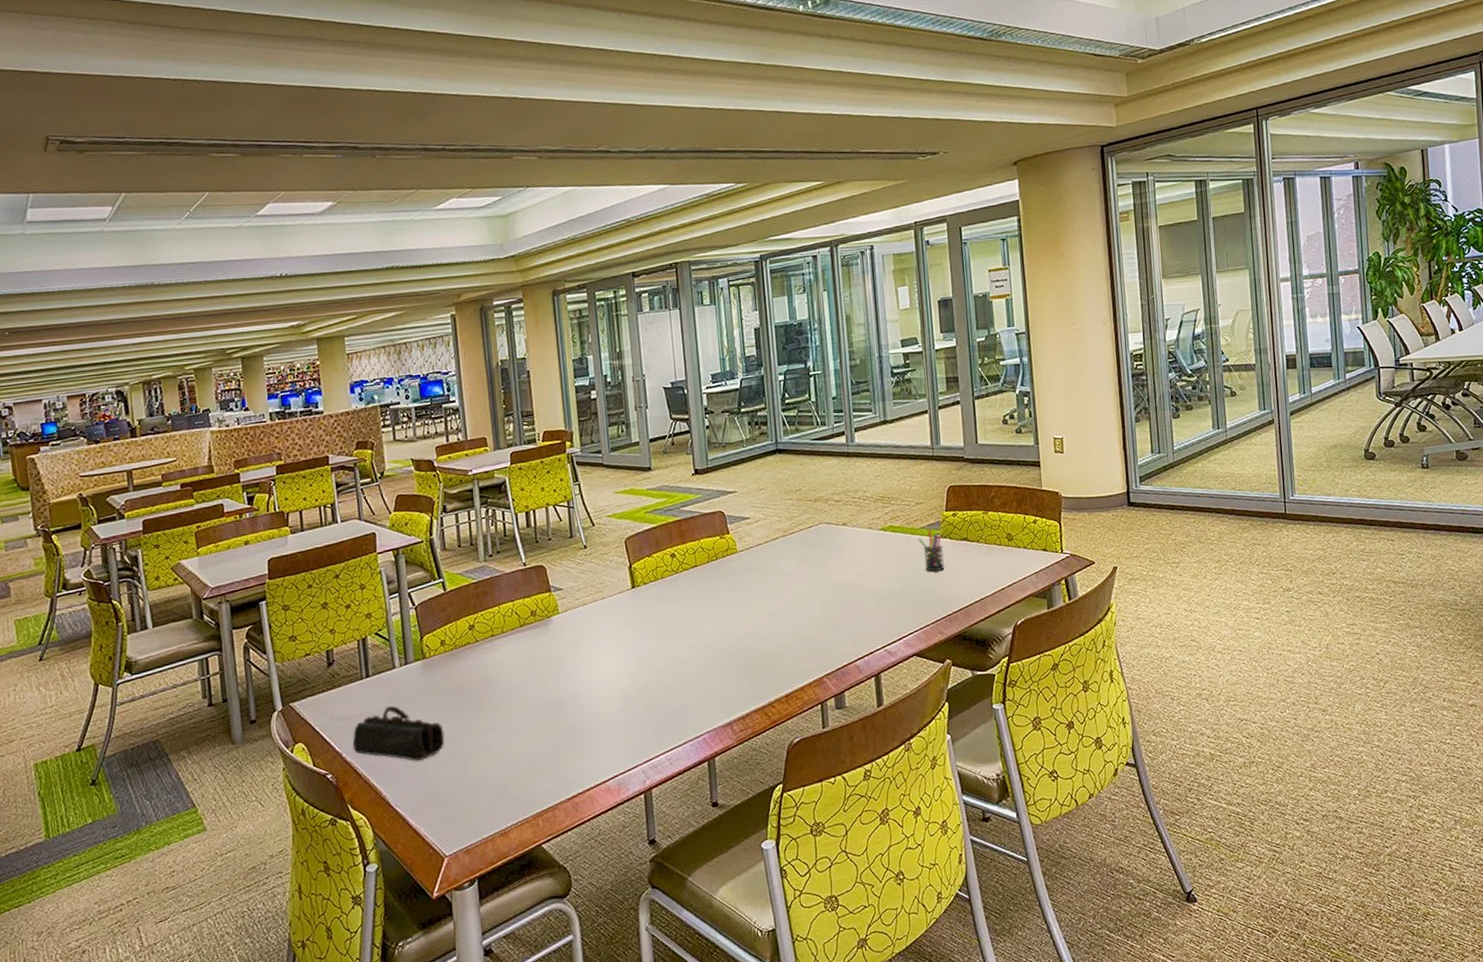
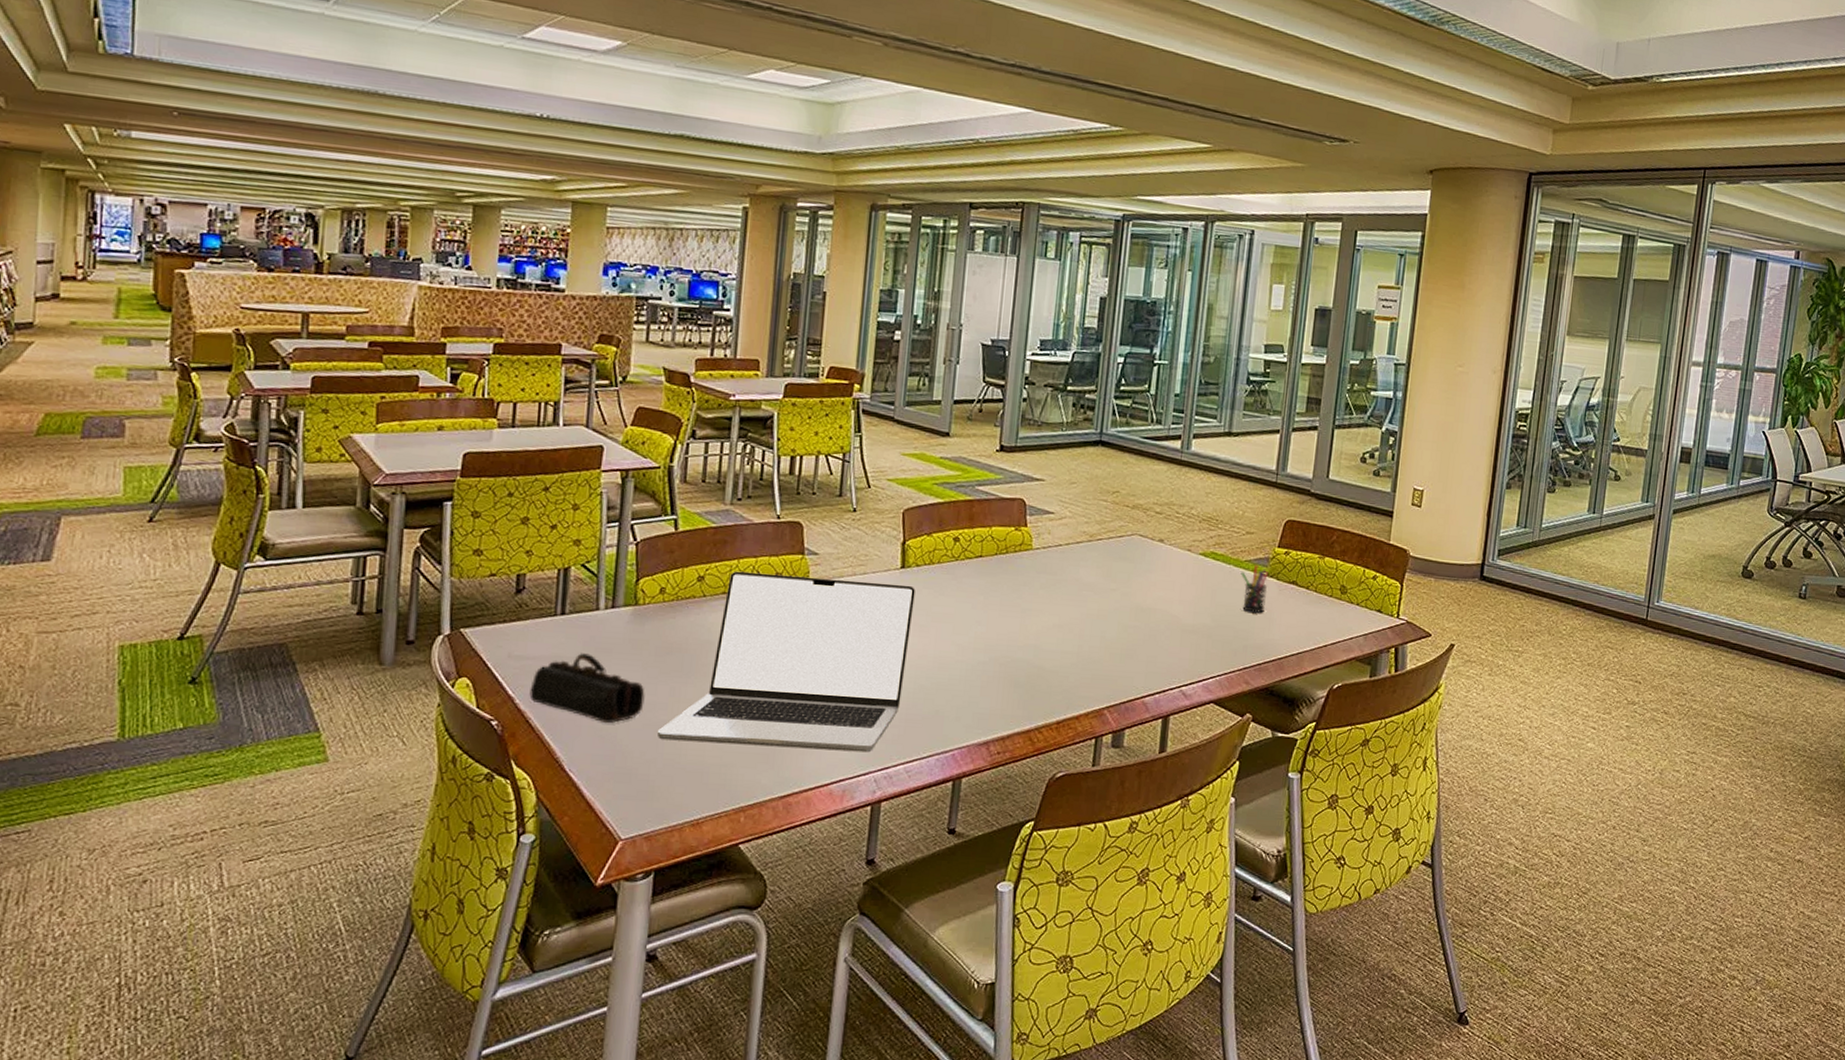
laptop: none [460,601,653,767] -> present [658,571,915,753]

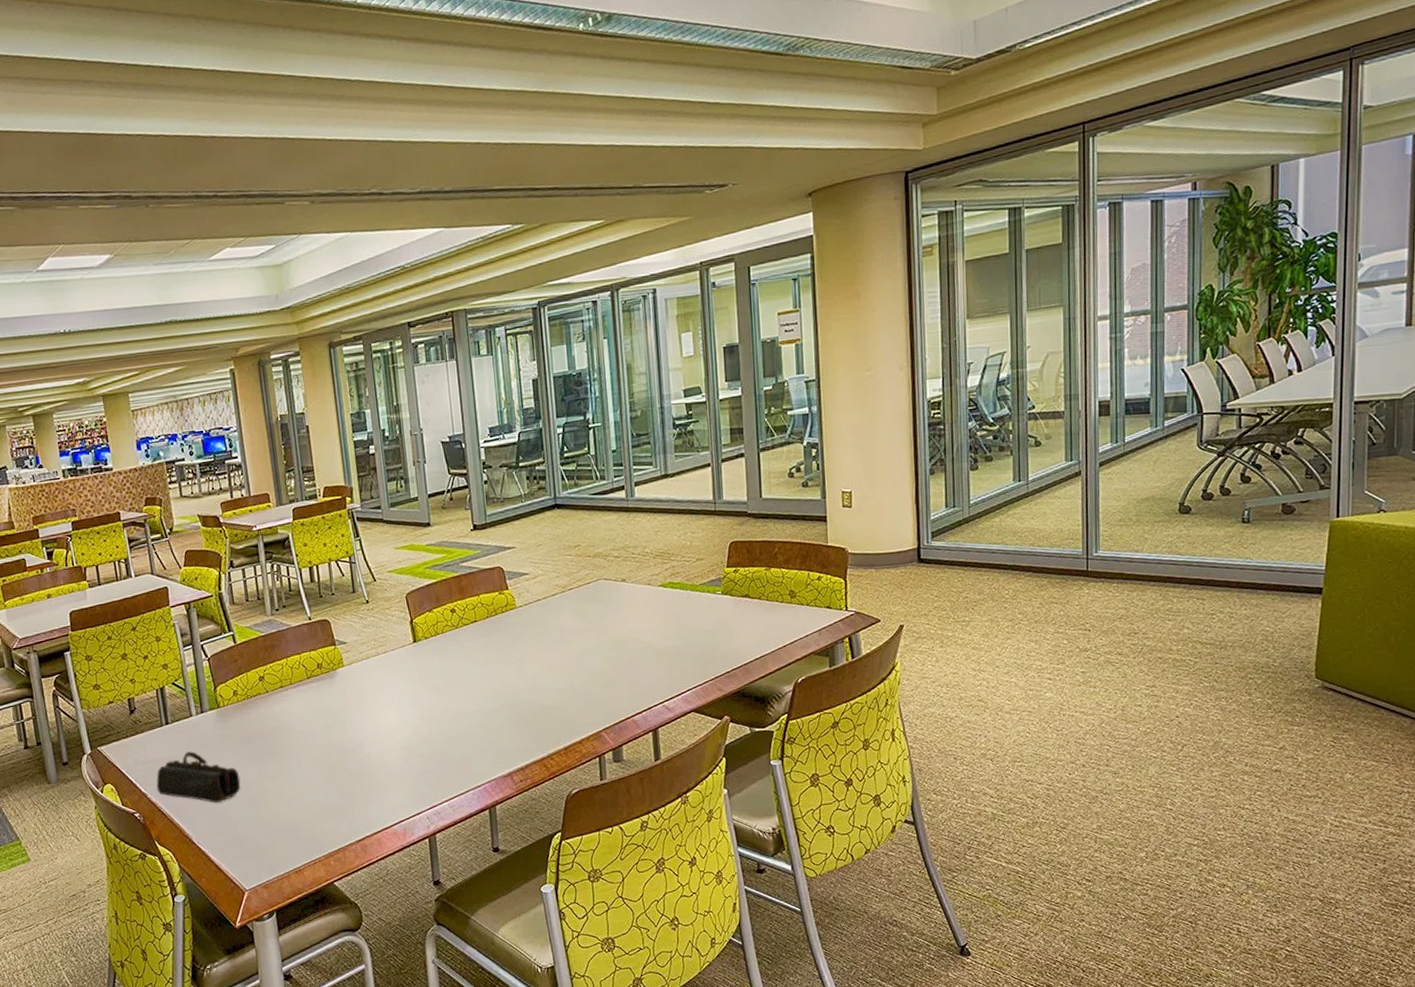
laptop: present [658,571,915,753] -> none [255,655,435,810]
pen holder: present [1241,564,1268,613] -> none [698,585,725,629]

